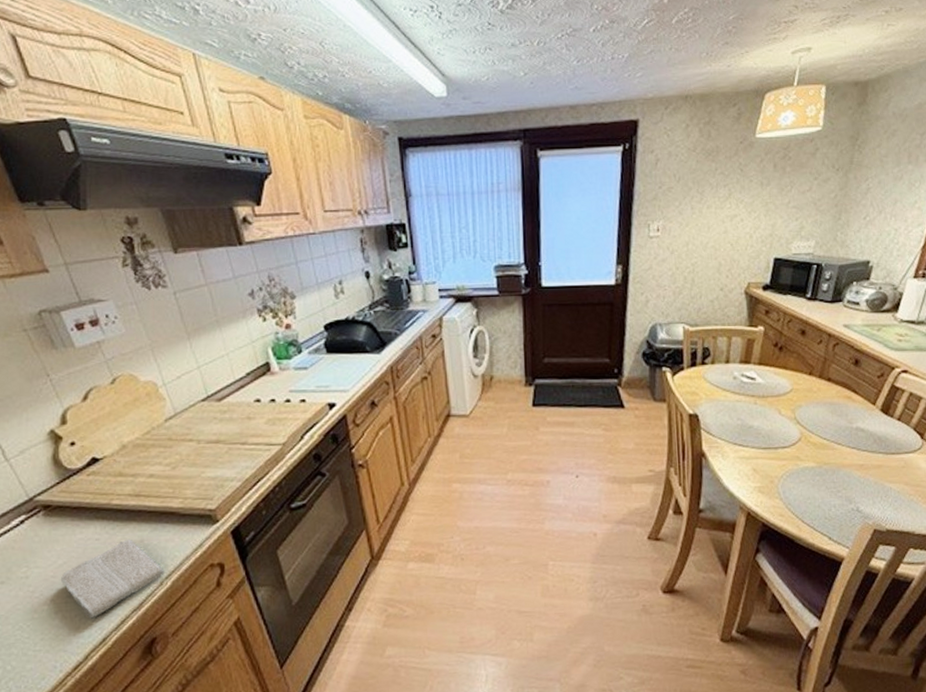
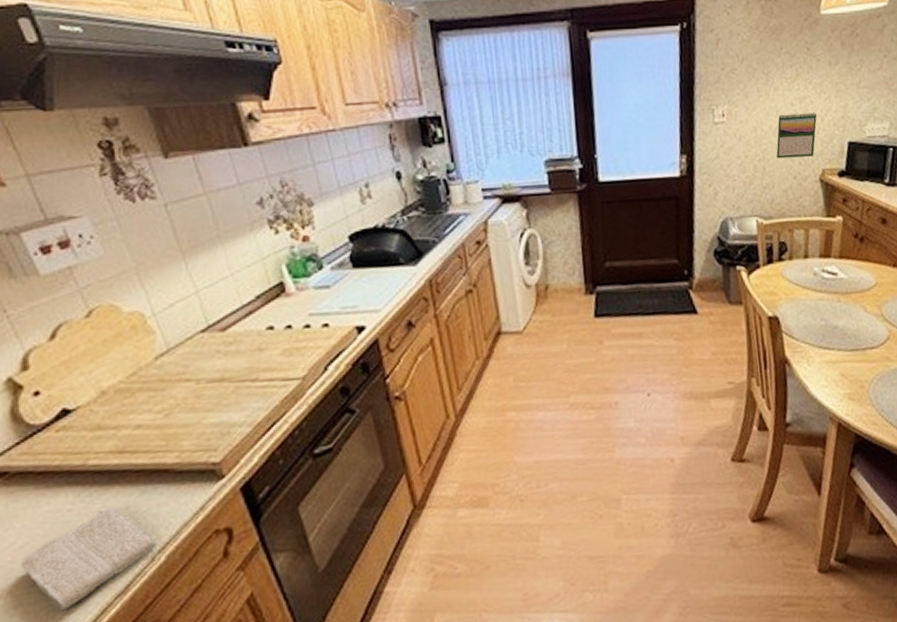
calendar: none [705,229,746,271] -> present [776,112,817,159]

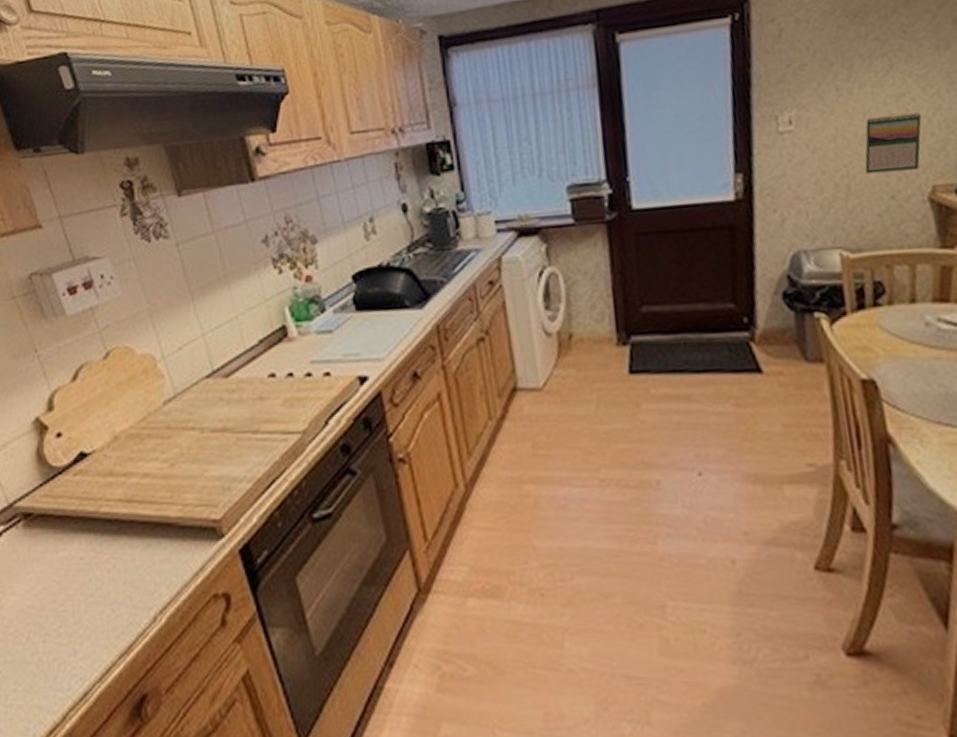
washcloth: present [22,507,157,611] -> none [39,559,159,665]

